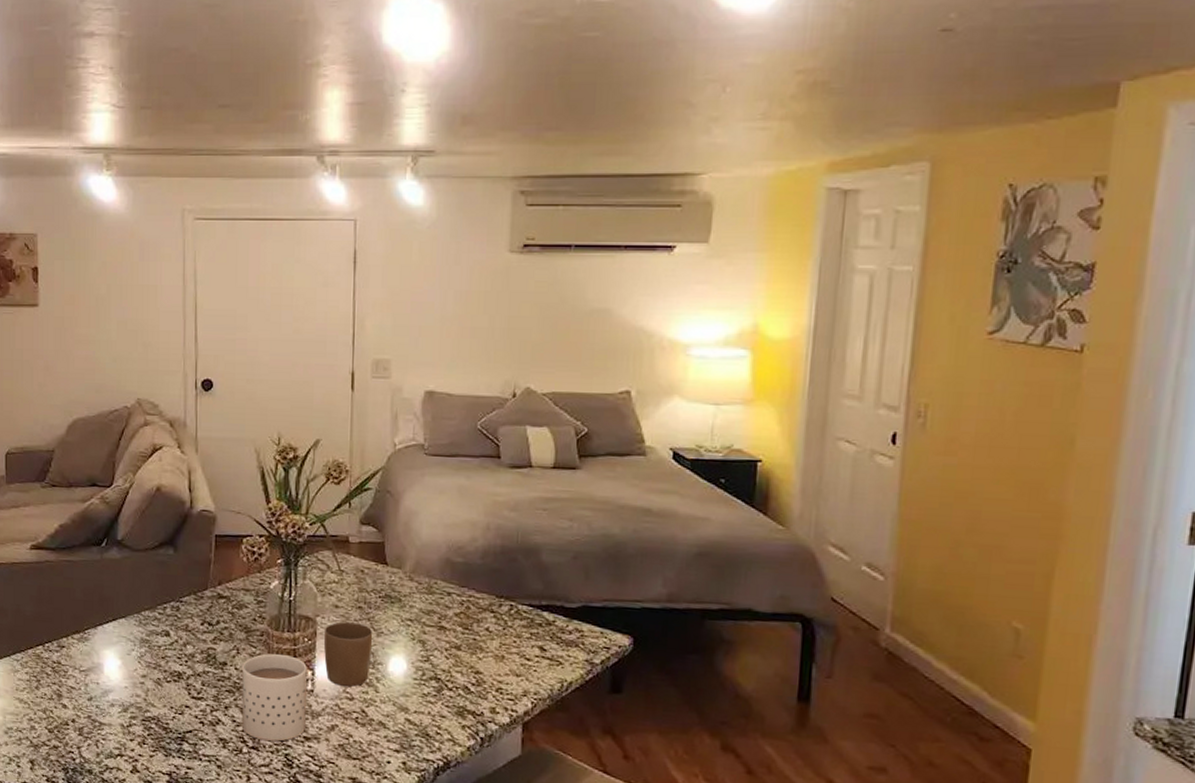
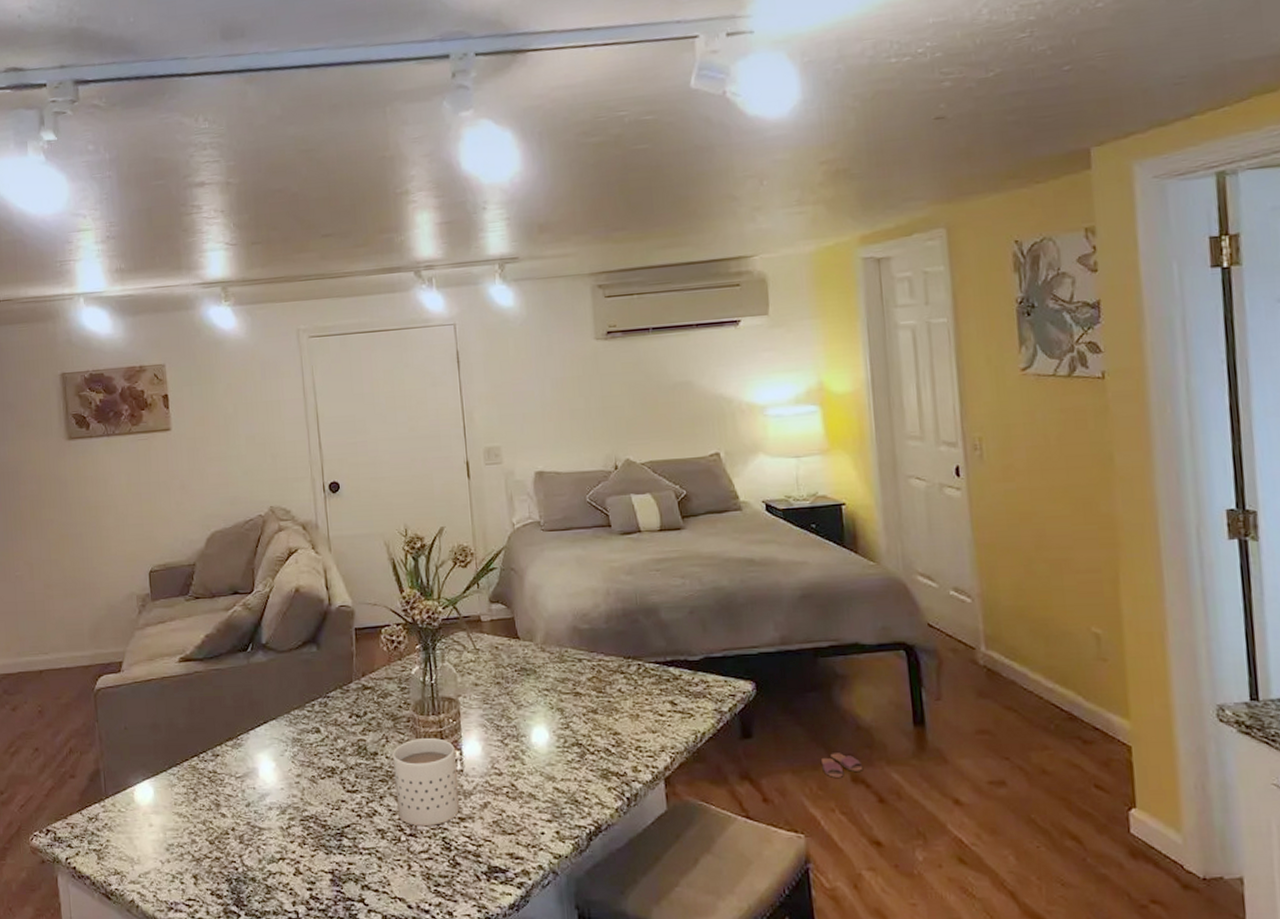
mug: present [323,621,373,687] -> none [466,698,515,762]
slippers: none [691,718,736,744] -> present [820,753,863,778]

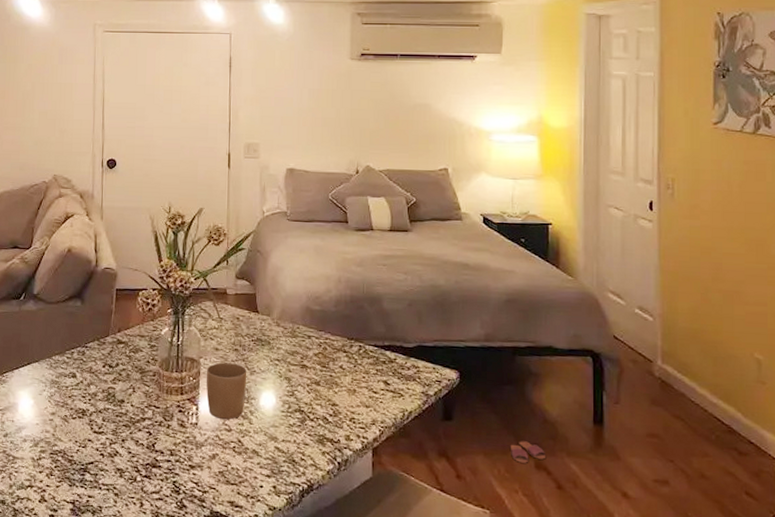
mug: present [393,738,459,827] -> none [136,391,192,471]
mug: none [466,698,515,762] -> present [206,362,247,419]

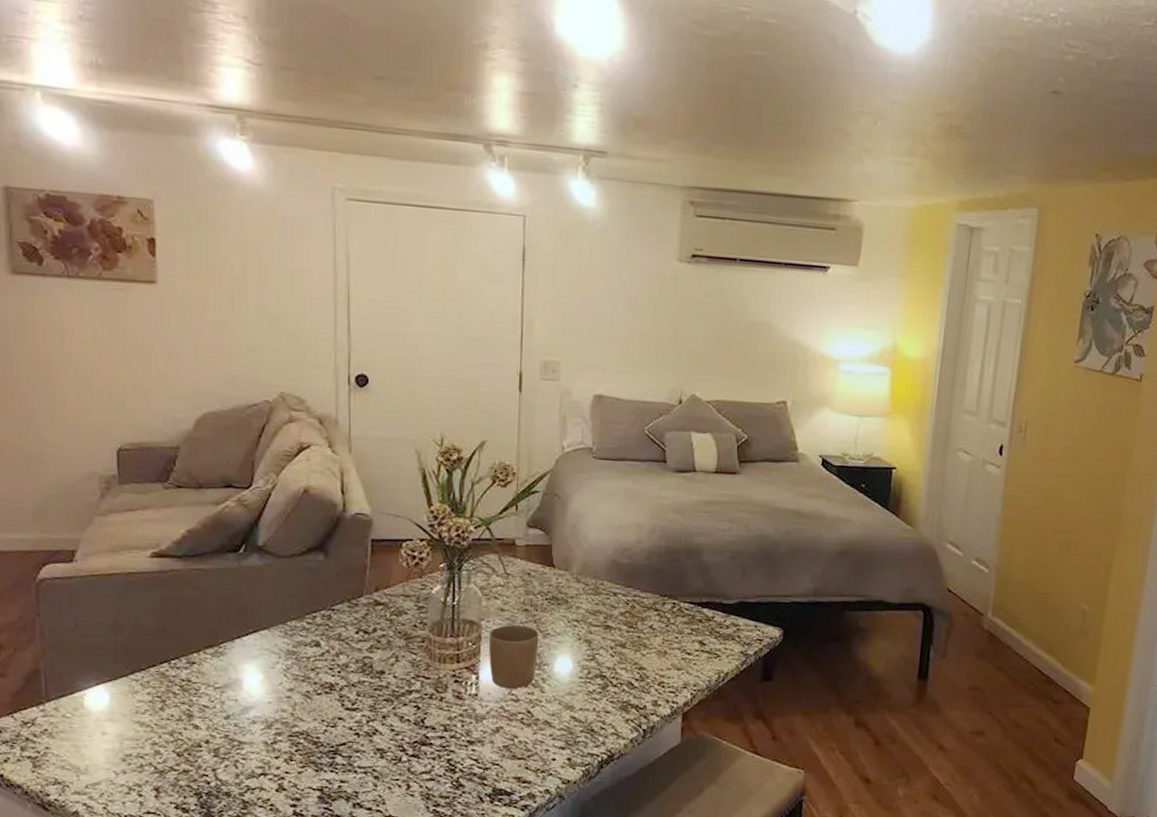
slippers: present [510,441,546,463] -> none [830,699,867,721]

